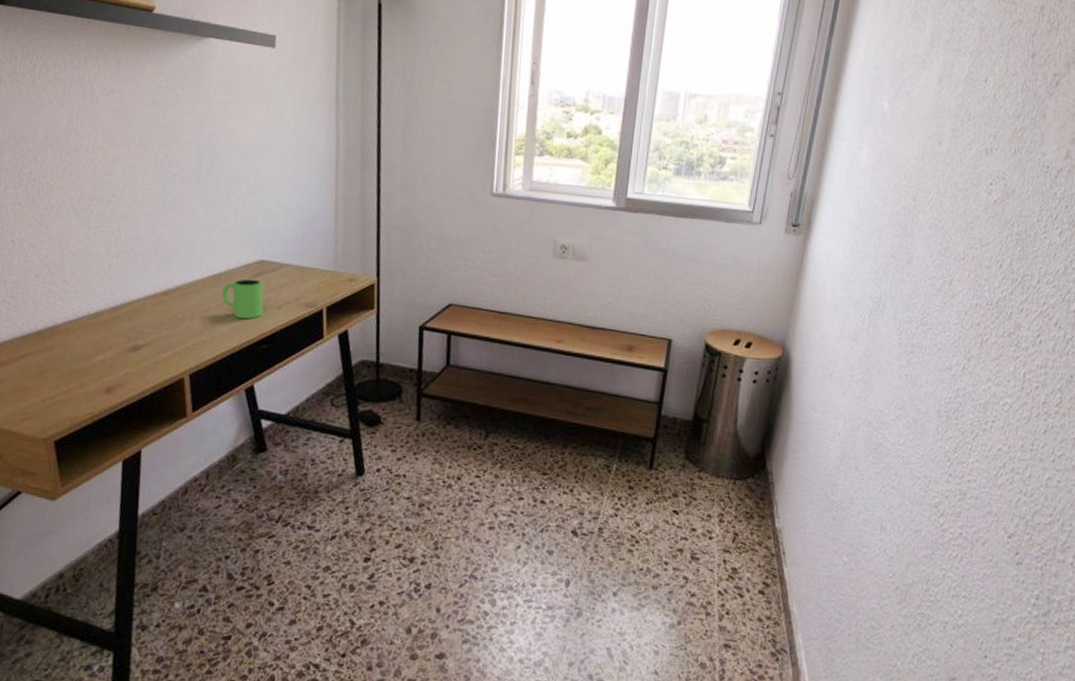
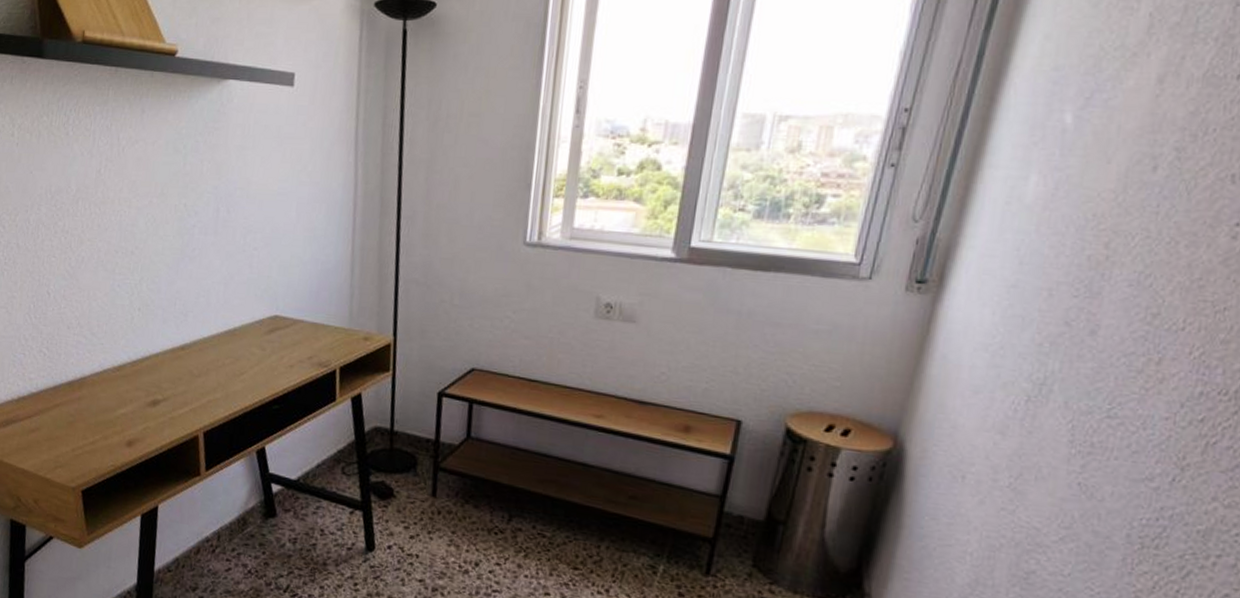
mug: present [222,278,264,319] -> none [236,334,277,377]

